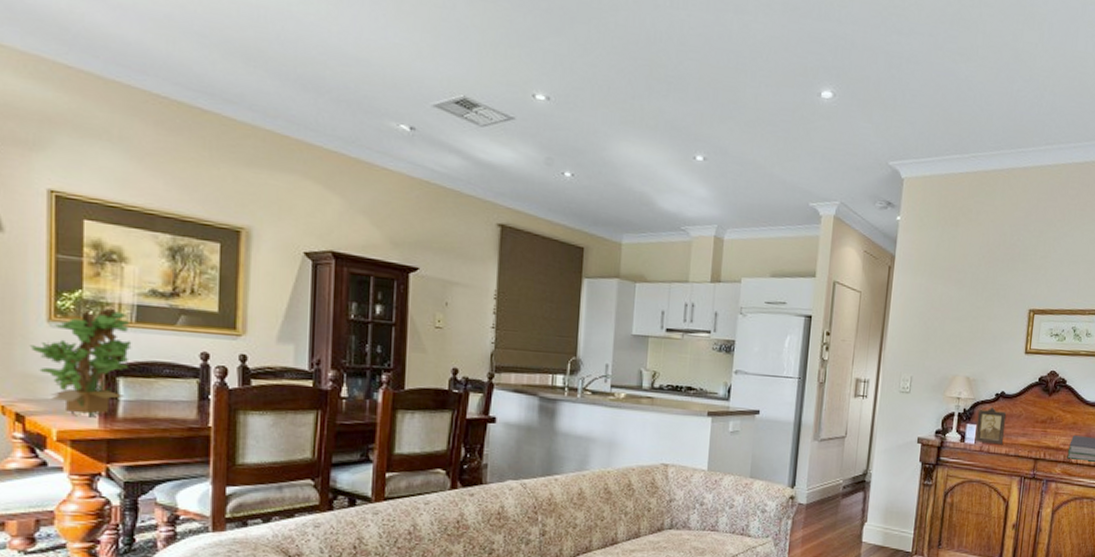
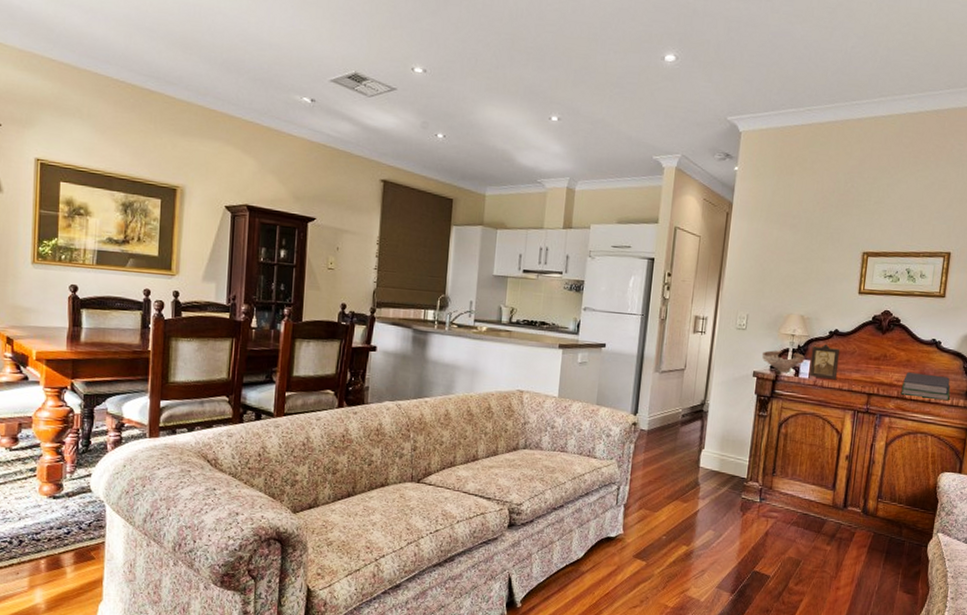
flower bouquet: present [30,309,132,418] -> none [18,253,93,341]
decorative bowl: none [926,414,970,438] -> present [761,350,805,372]

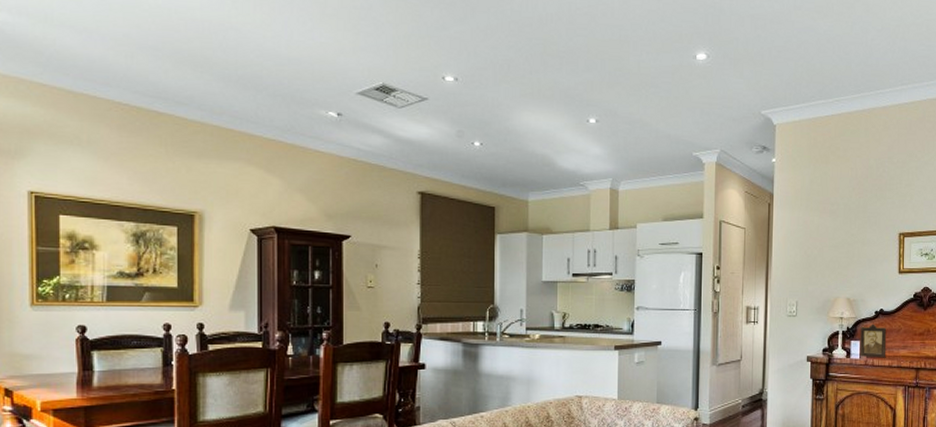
decorative bowl: present [761,350,805,372] -> none [813,334,854,354]

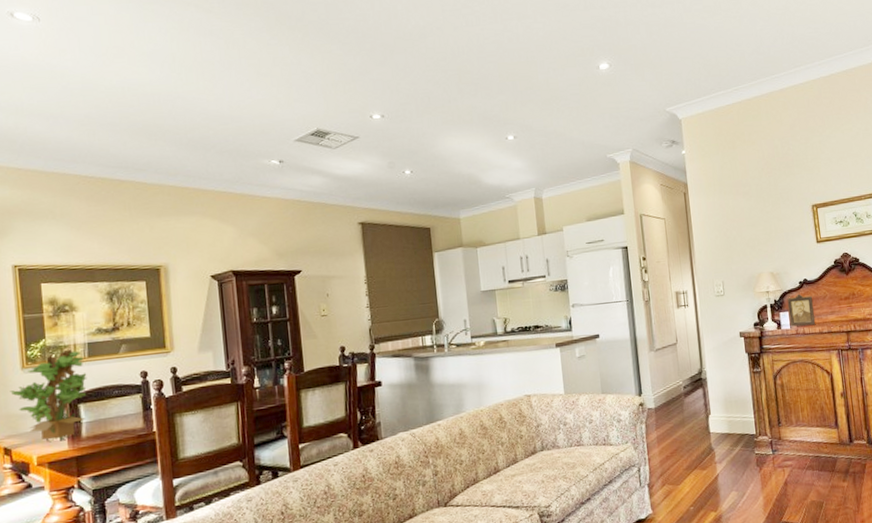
flower bouquet: none [16,291,104,388] -> present [10,350,87,442]

